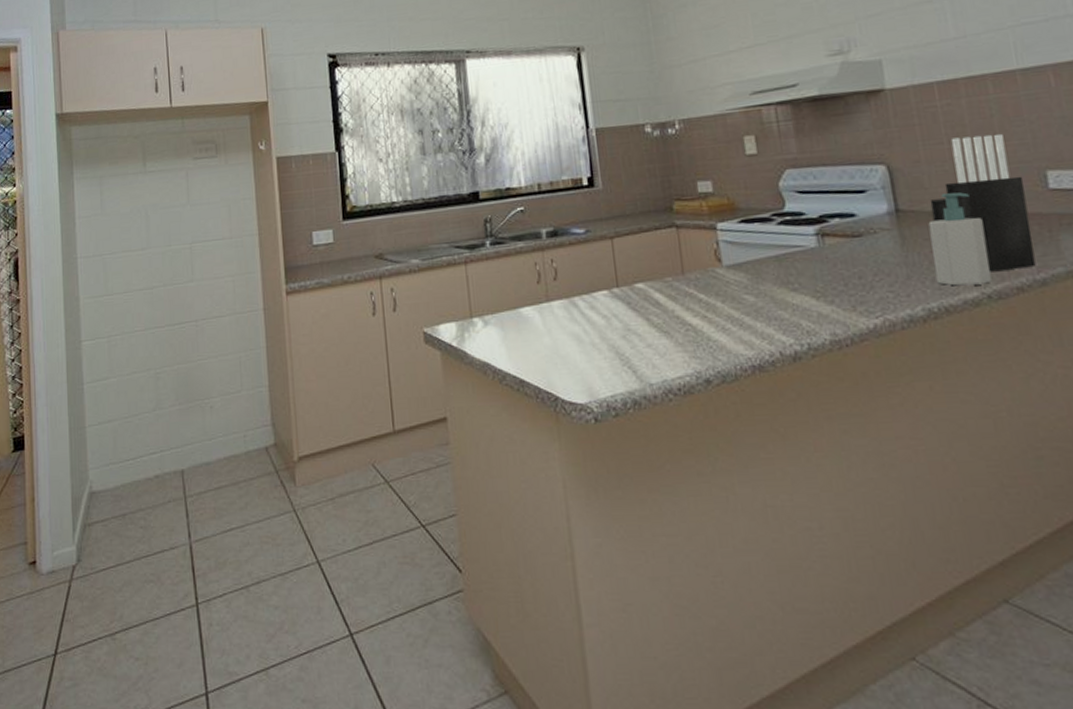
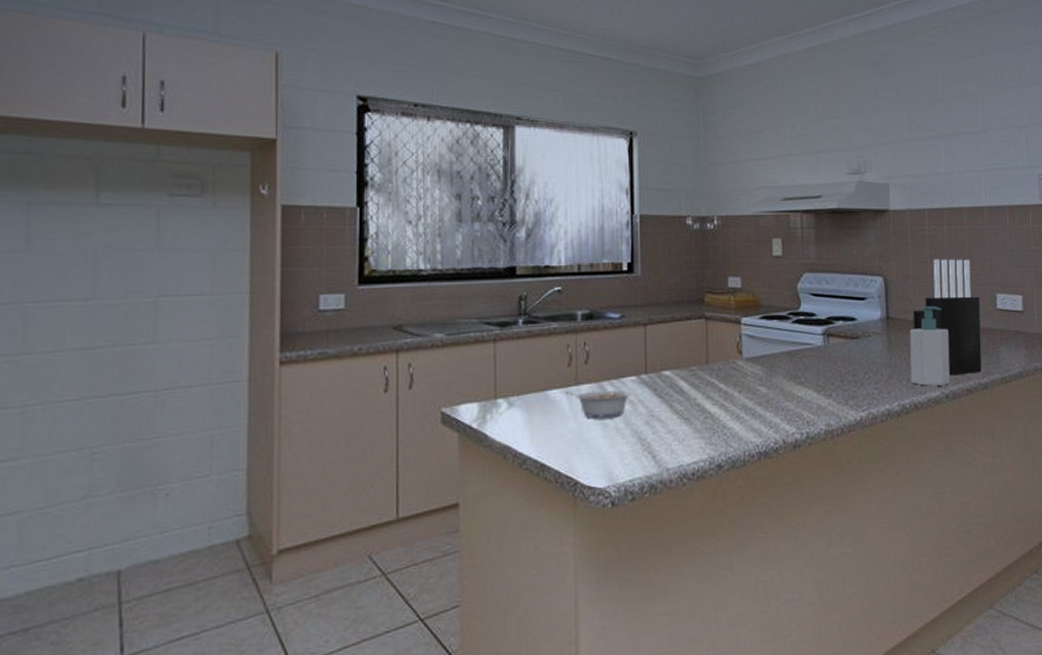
legume: none [535,305,604,335] -> present [563,390,631,419]

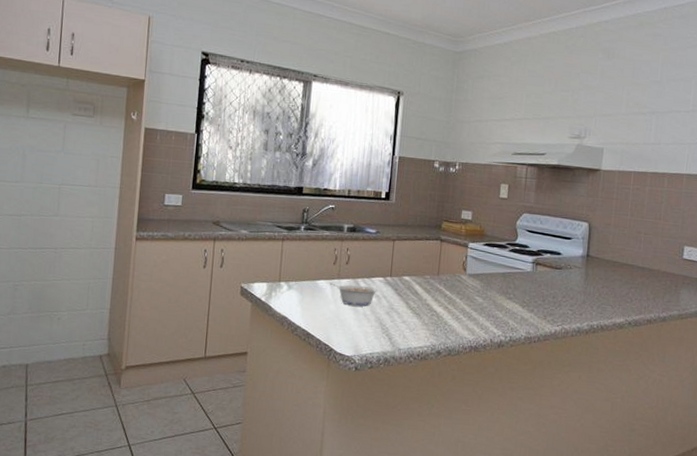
soap bottle: present [910,306,950,386] -> none [600,250,638,315]
knife block: present [912,259,982,376] -> none [608,213,670,308]

